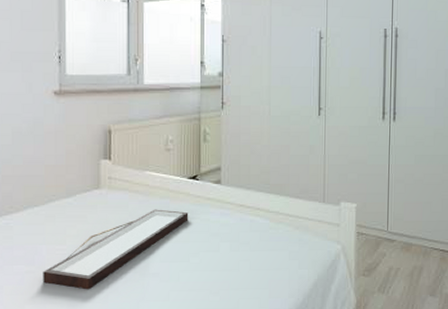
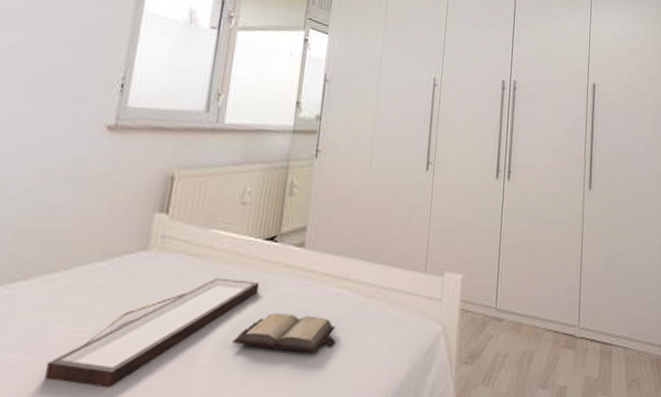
hardback book: none [173,235,254,266] -> present [232,312,336,353]

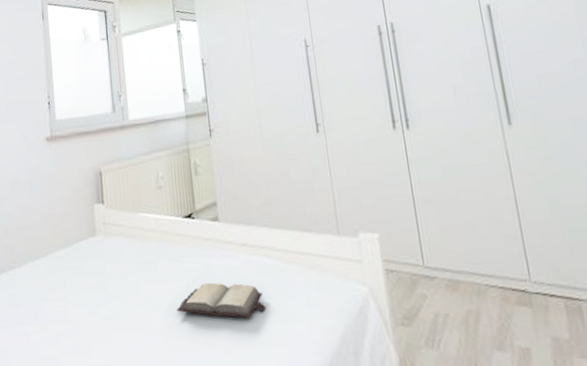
tray: present [45,278,260,388] -> none [47,254,189,351]

